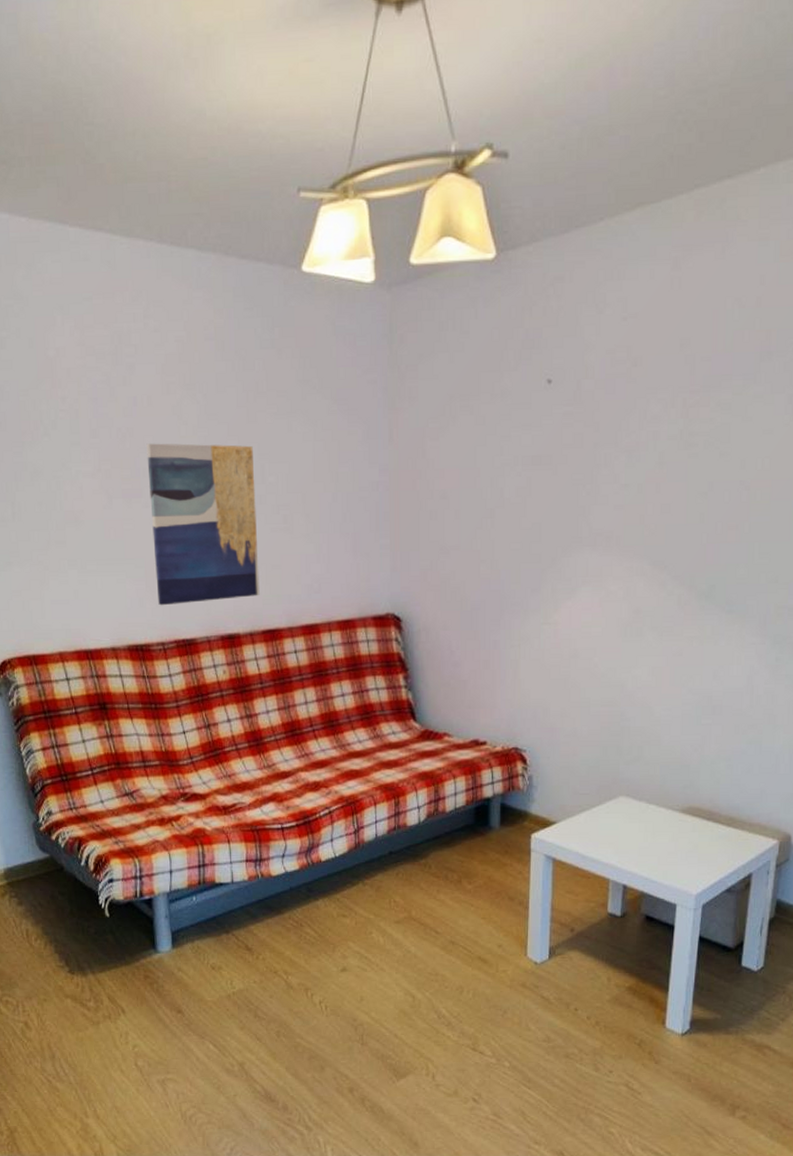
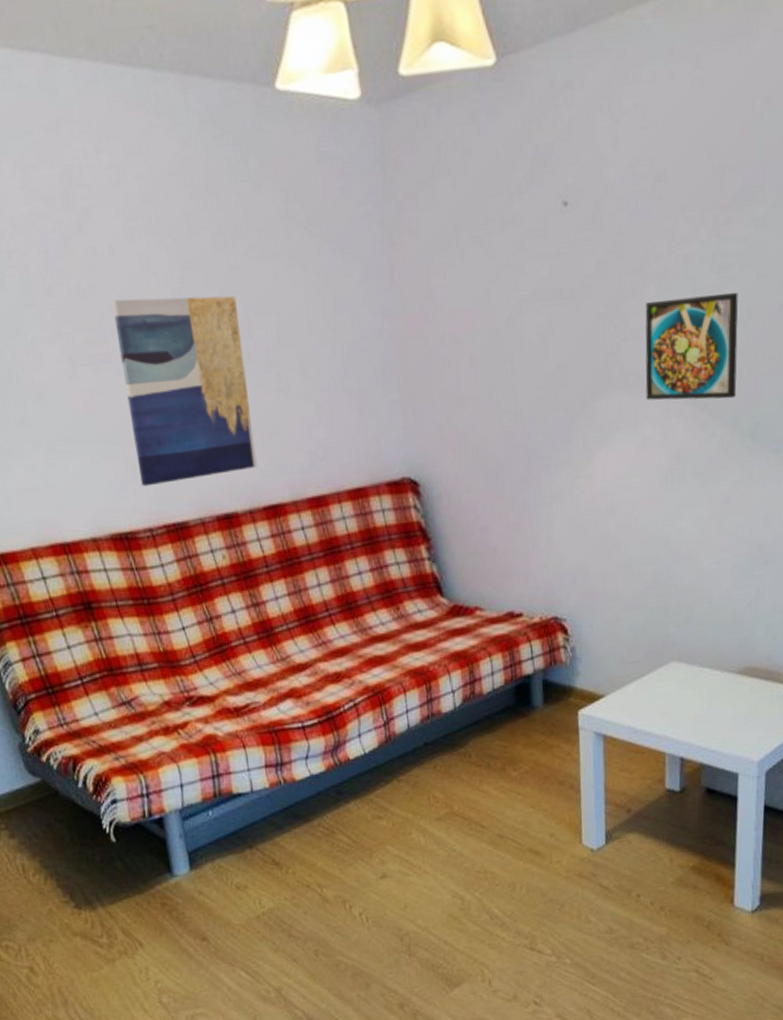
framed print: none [612,467,702,562] -> present [645,292,739,400]

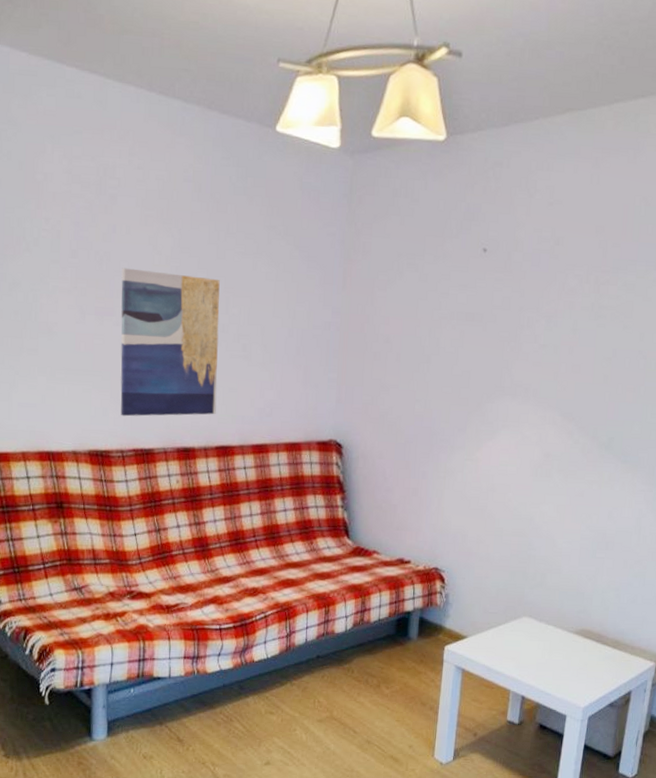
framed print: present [645,292,739,400] -> none [528,333,608,417]

